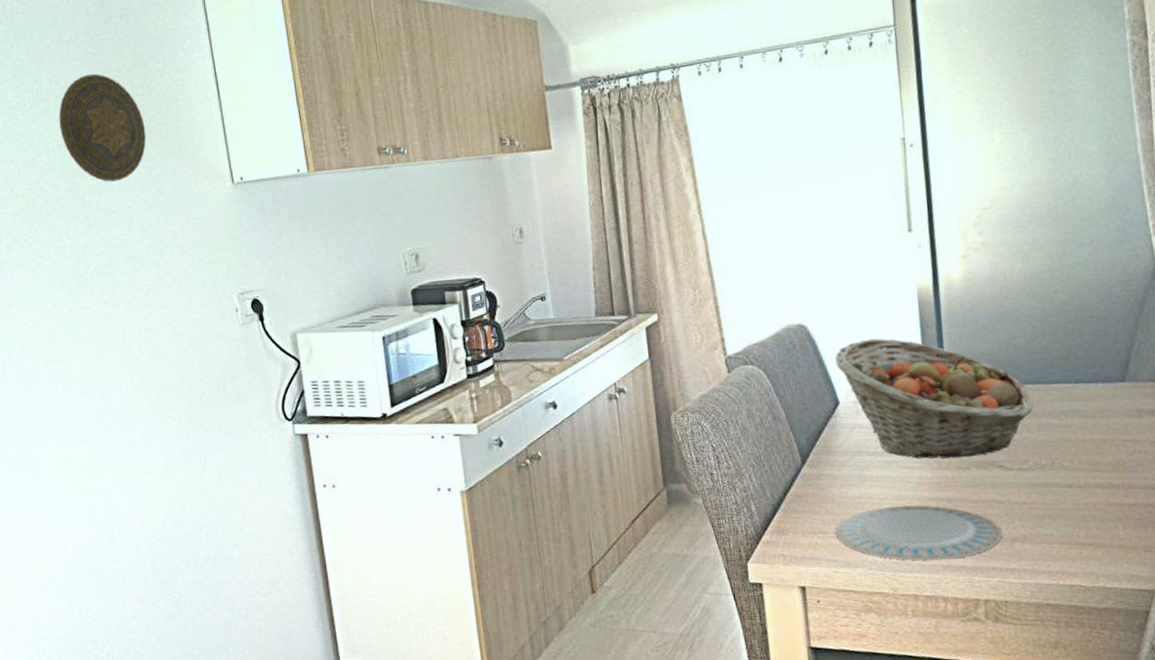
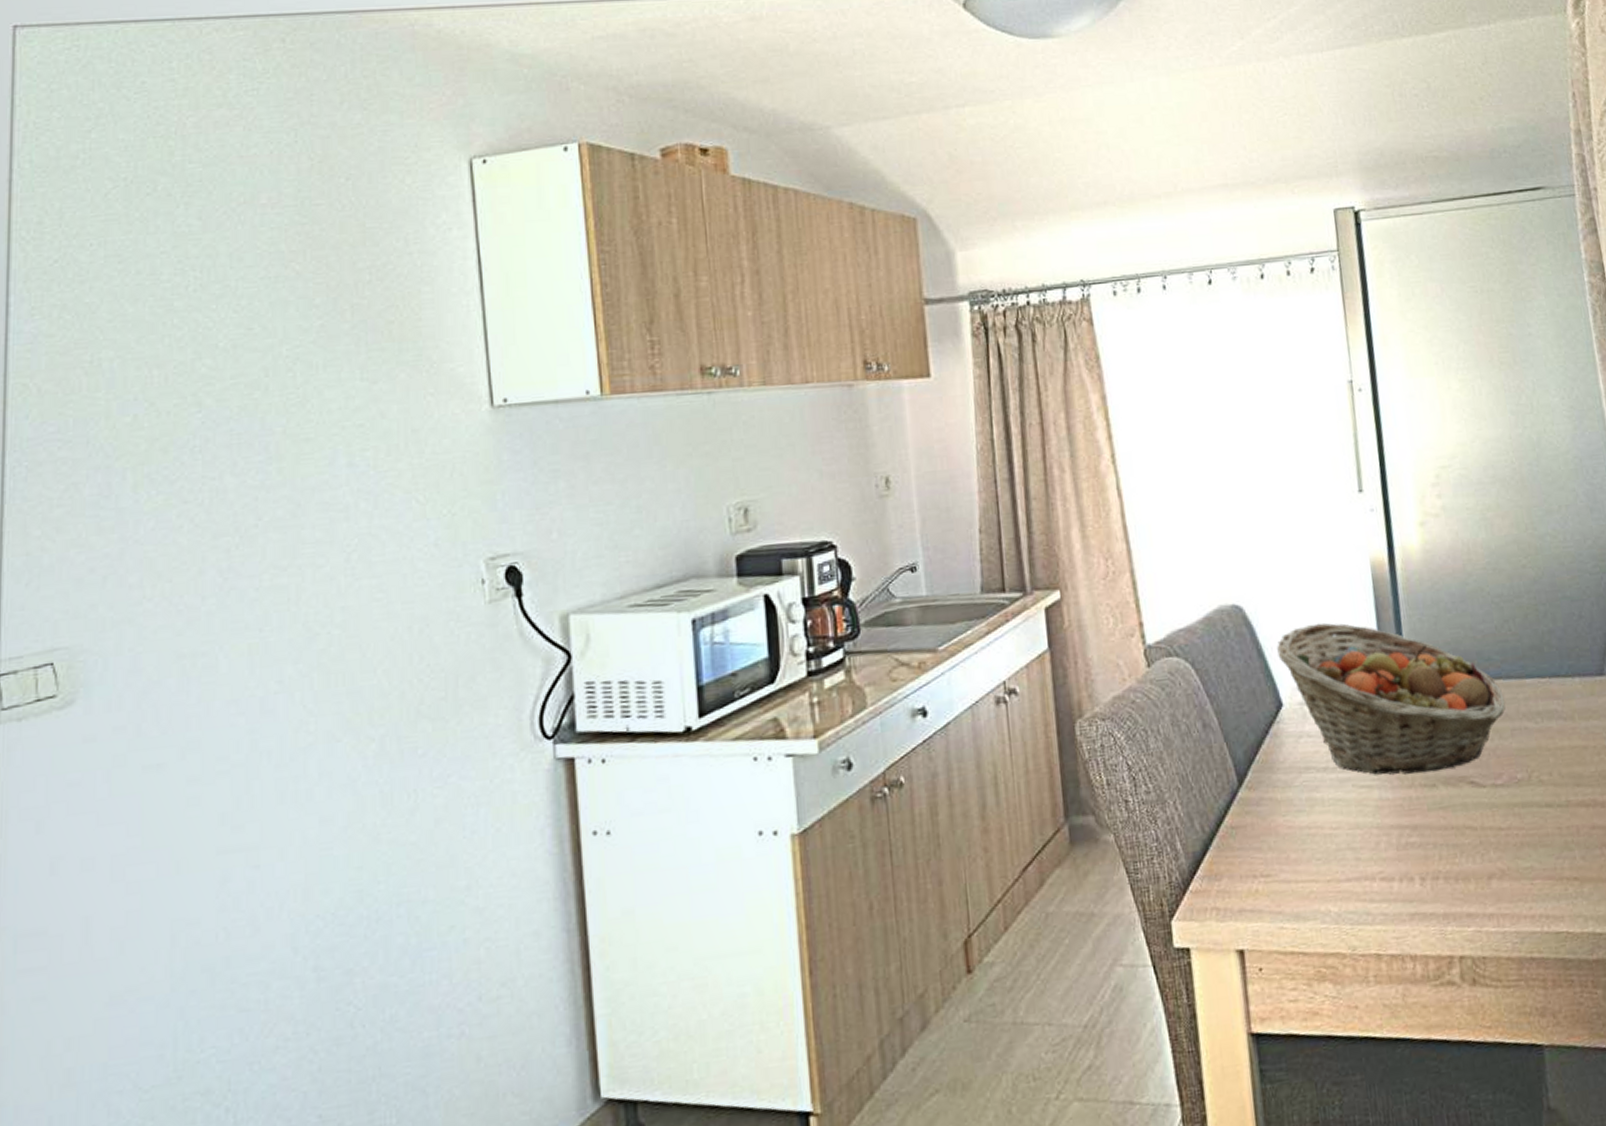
decorative plate: present [59,73,146,182] -> none [238,250,370,399]
plate: present [835,505,1002,561] -> none [1280,835,1477,909]

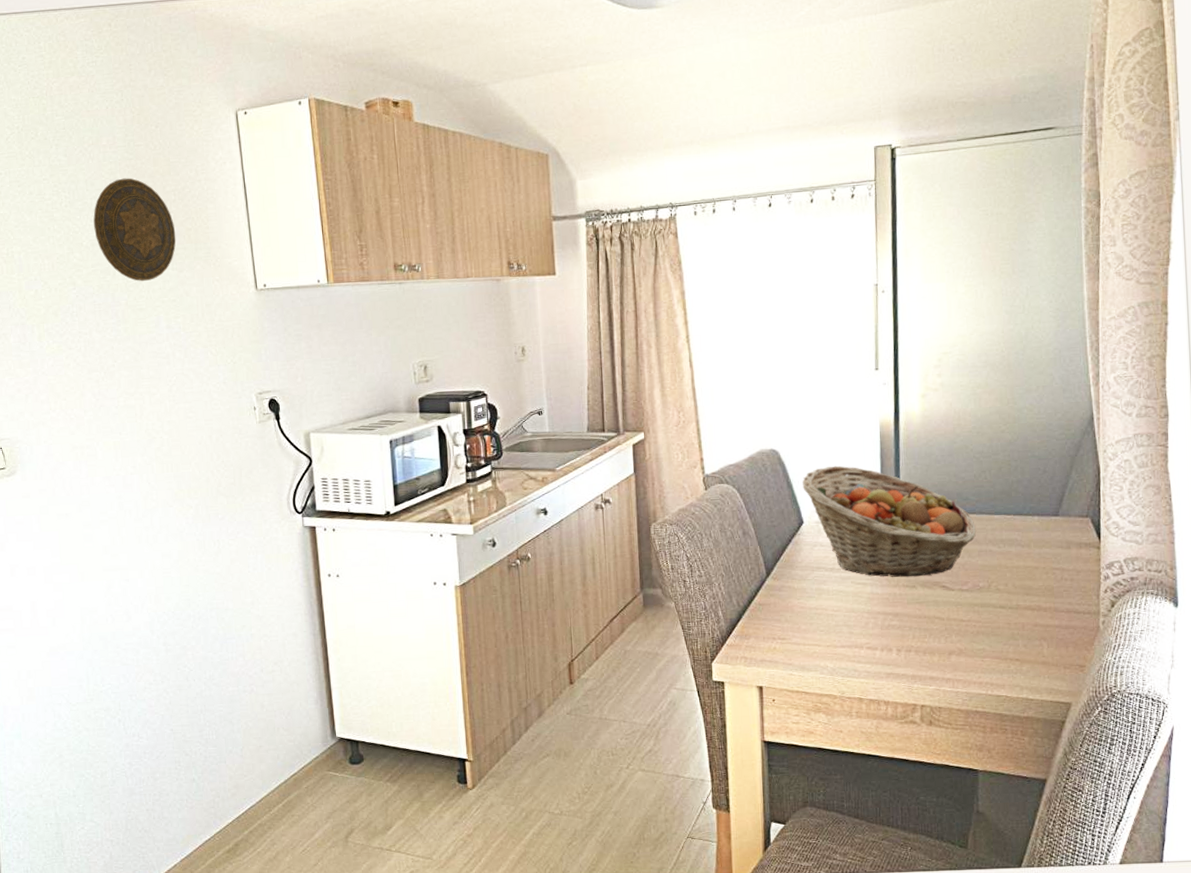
decorative plate: none [238,250,370,399] -> present [93,178,176,281]

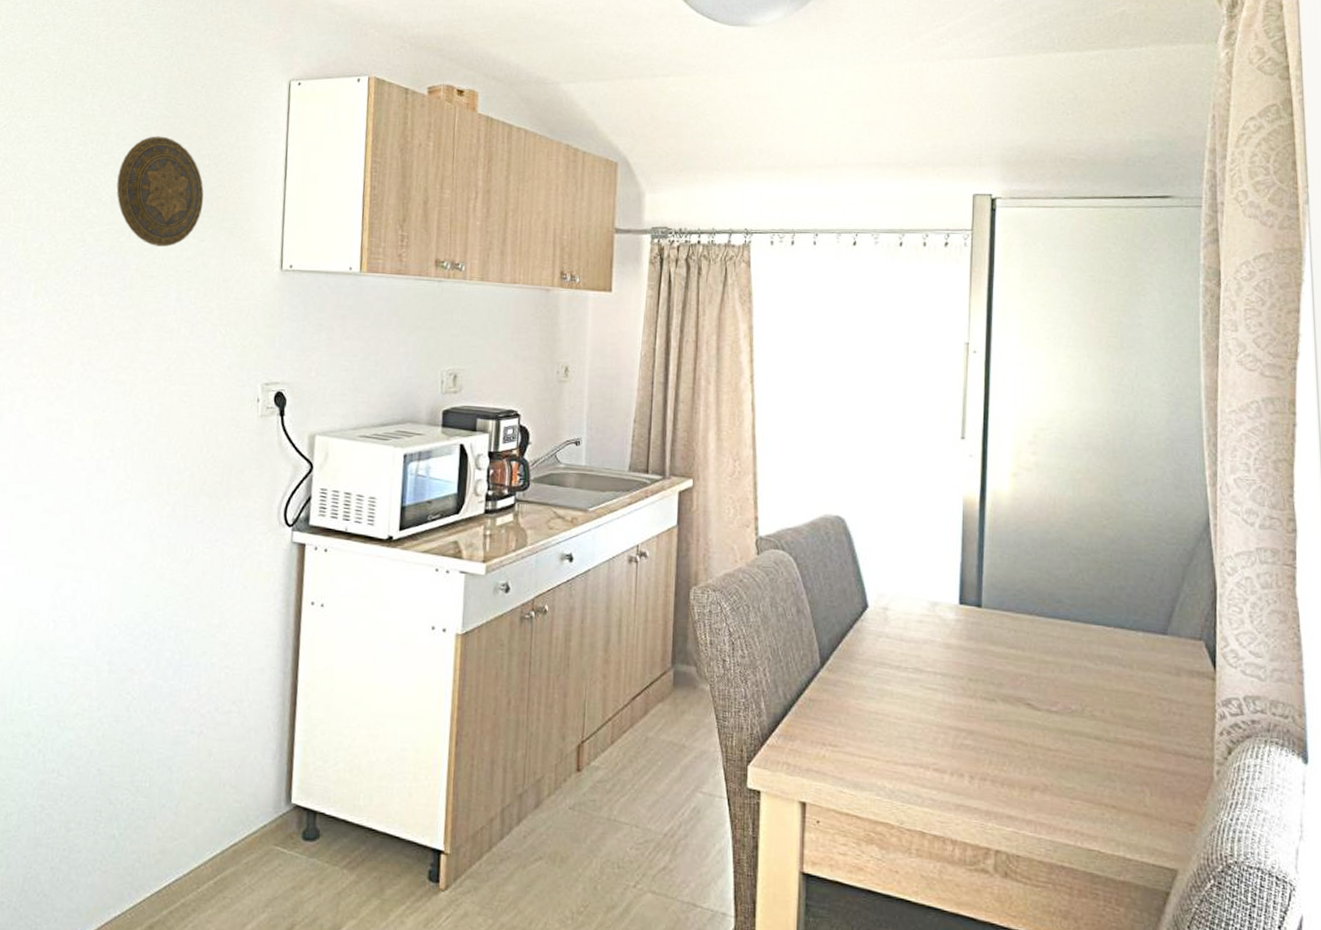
fruit basket: present [802,465,976,578] -> none [870,543,1069,689]

